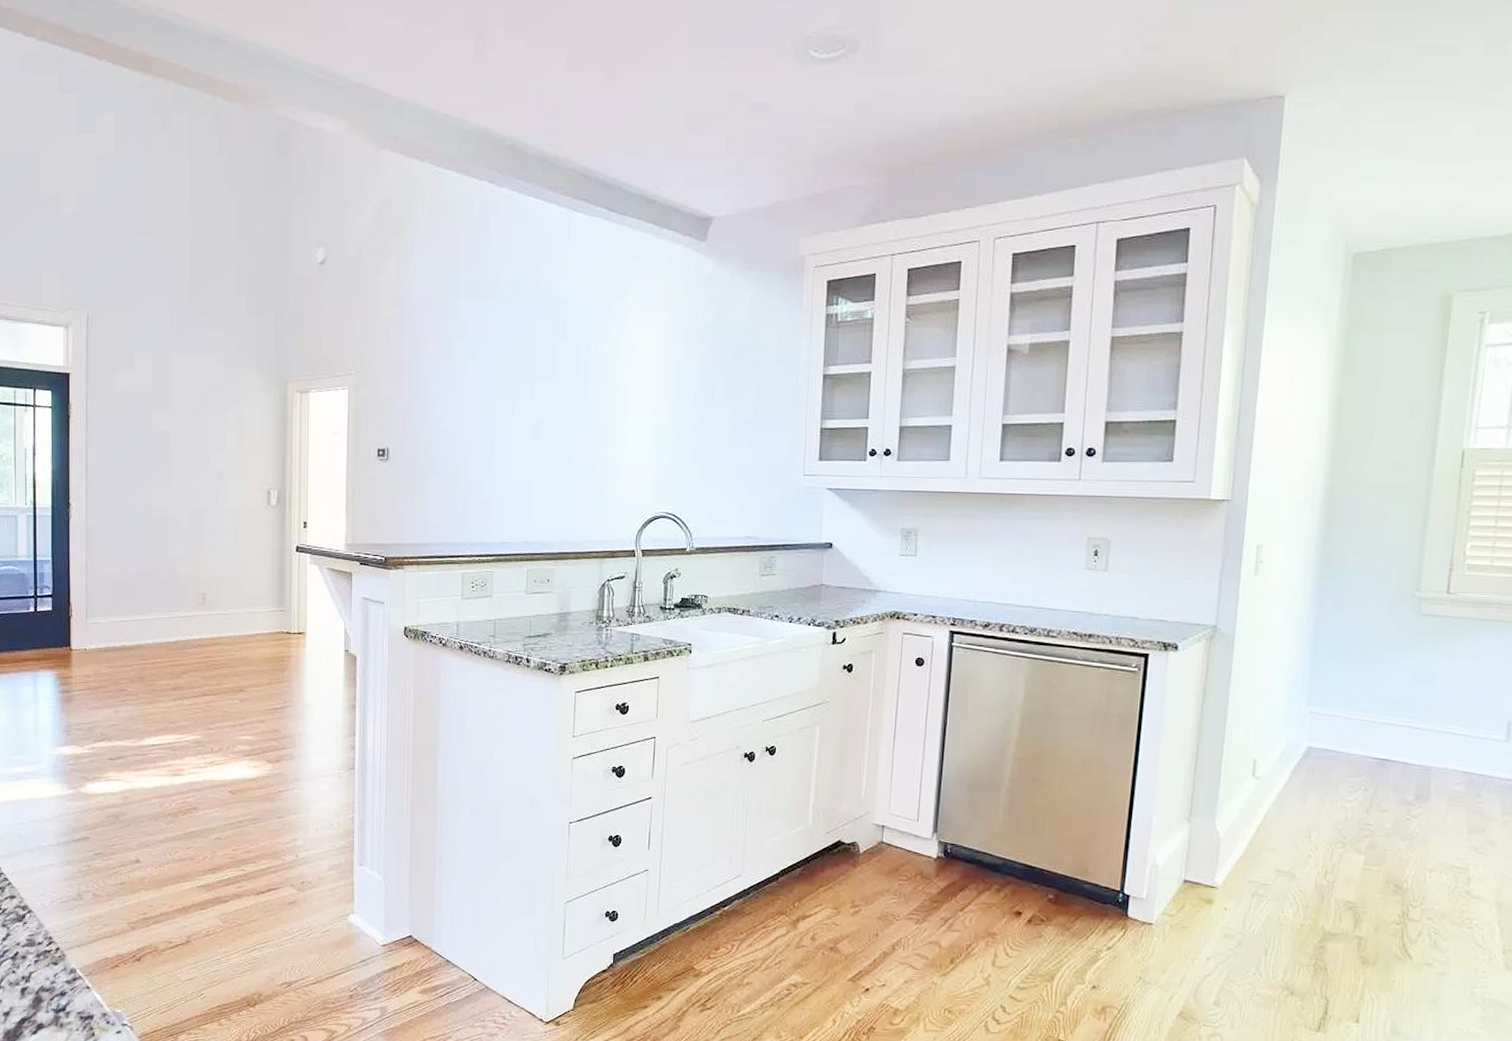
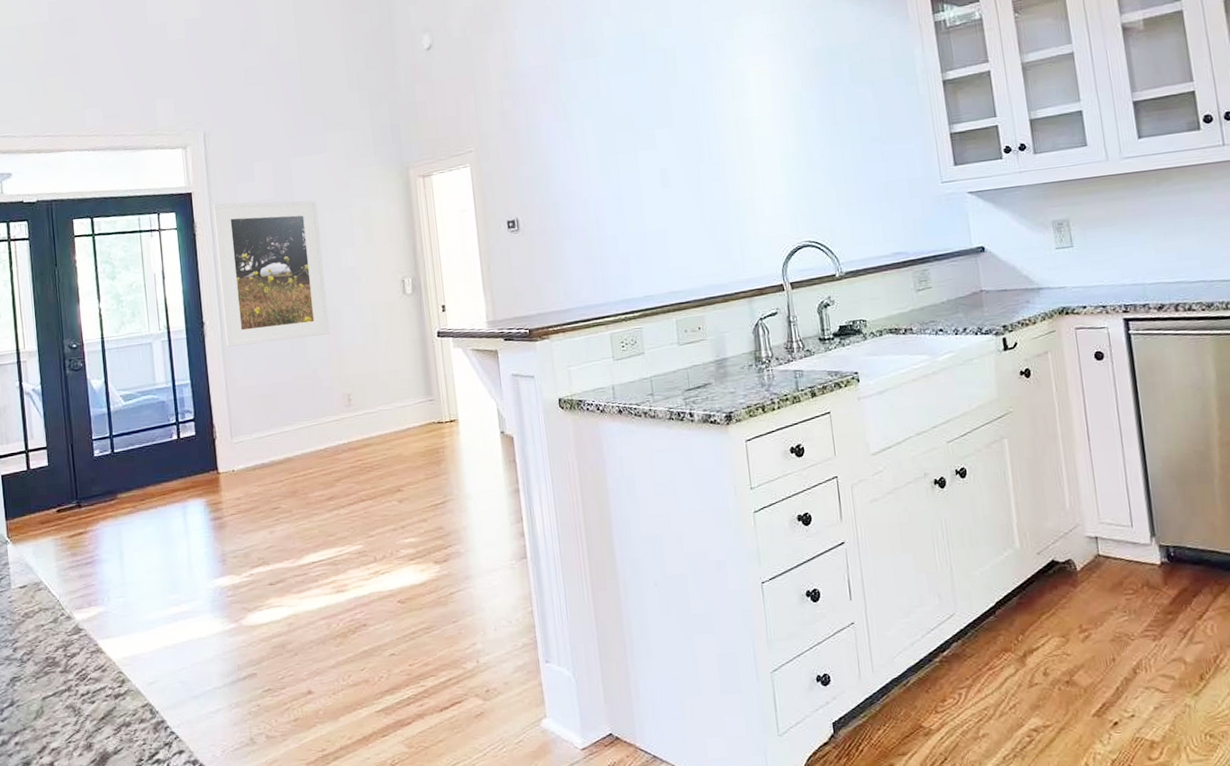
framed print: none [89,388,193,533] -> present [212,200,330,347]

